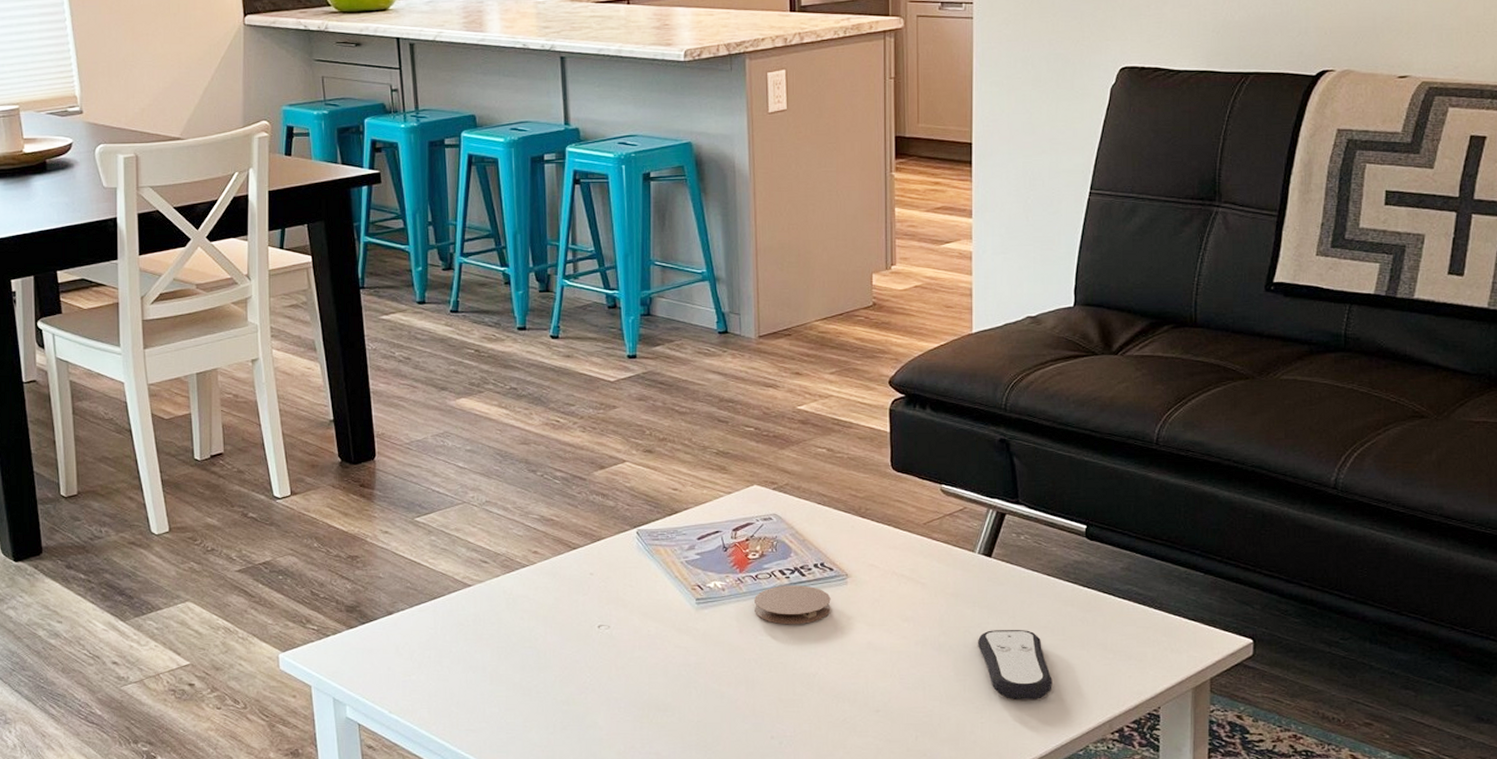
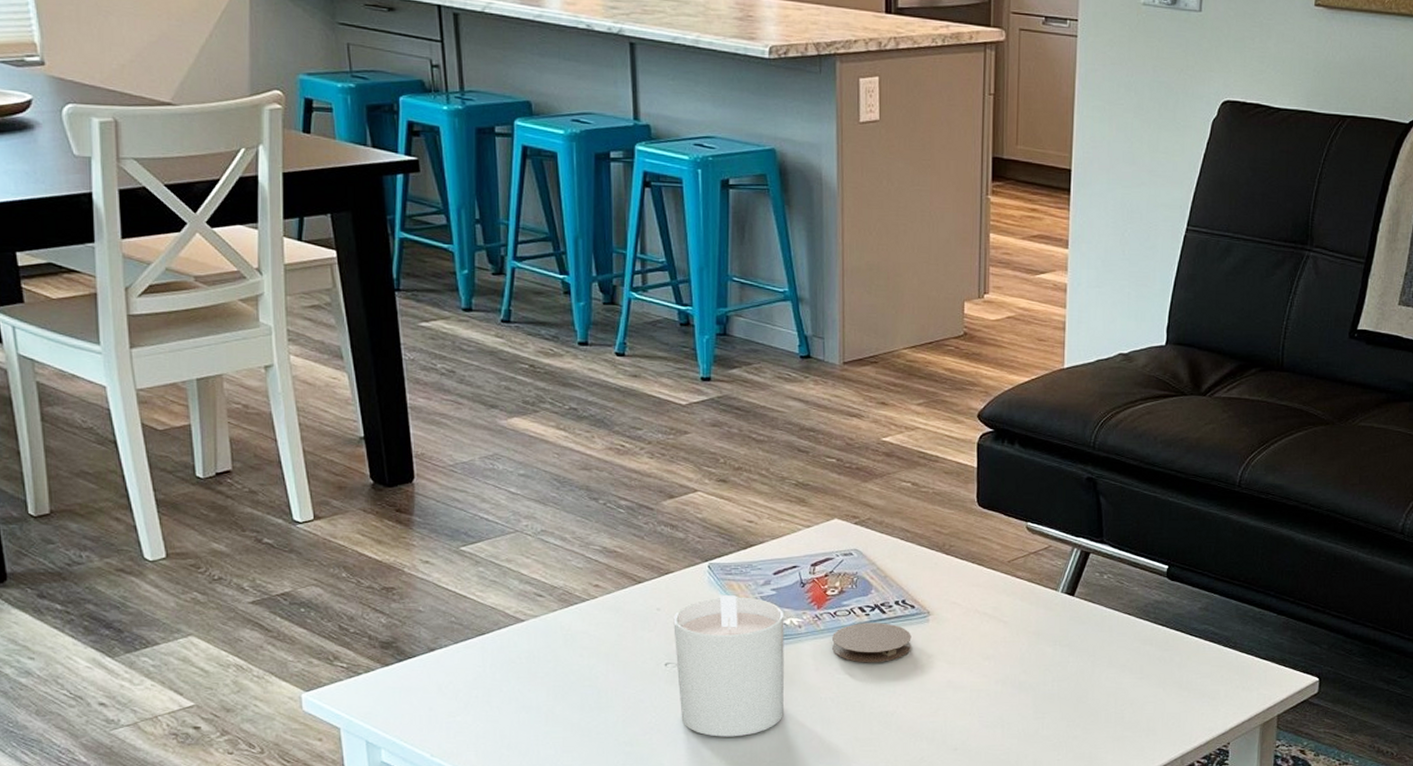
candle: none [605,560,710,697] -> present [673,595,784,737]
remote control: present [977,630,1052,699] -> none [1057,668,1129,737]

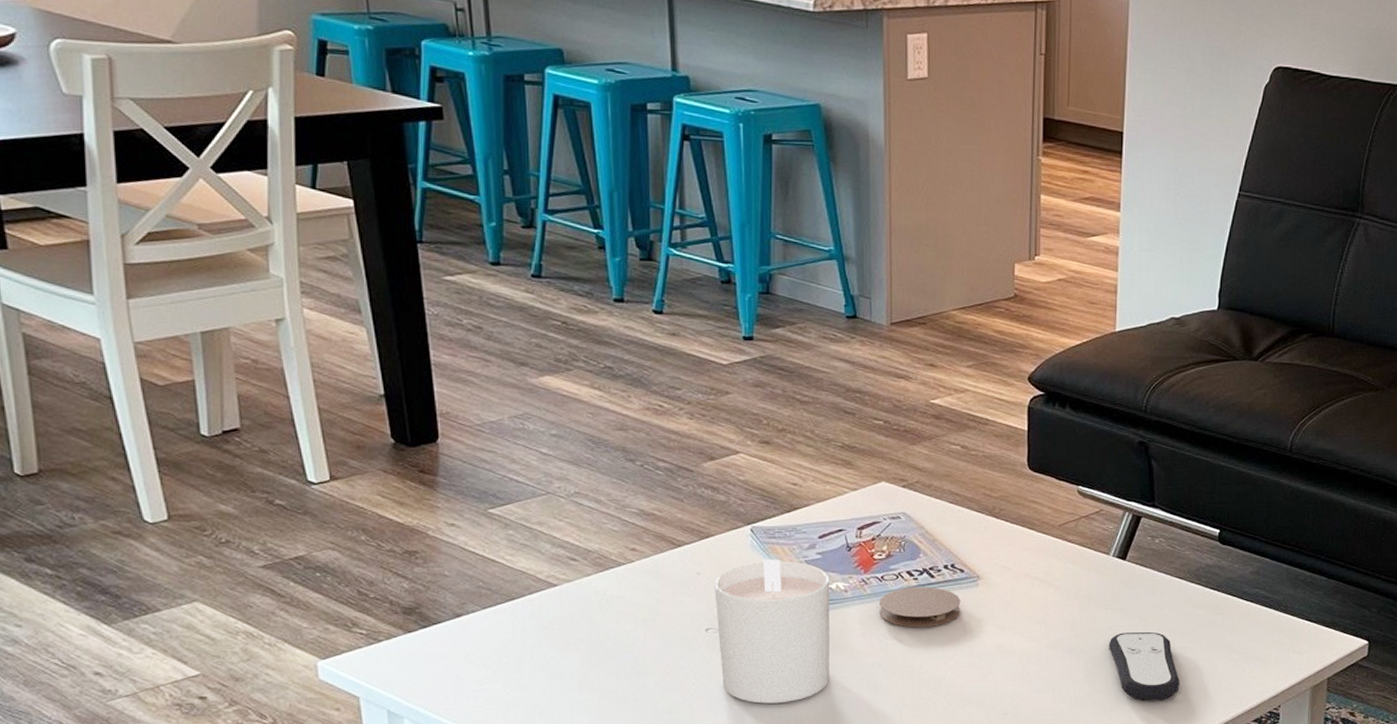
remote control: none [1057,668,1129,737] -> present [1108,632,1180,701]

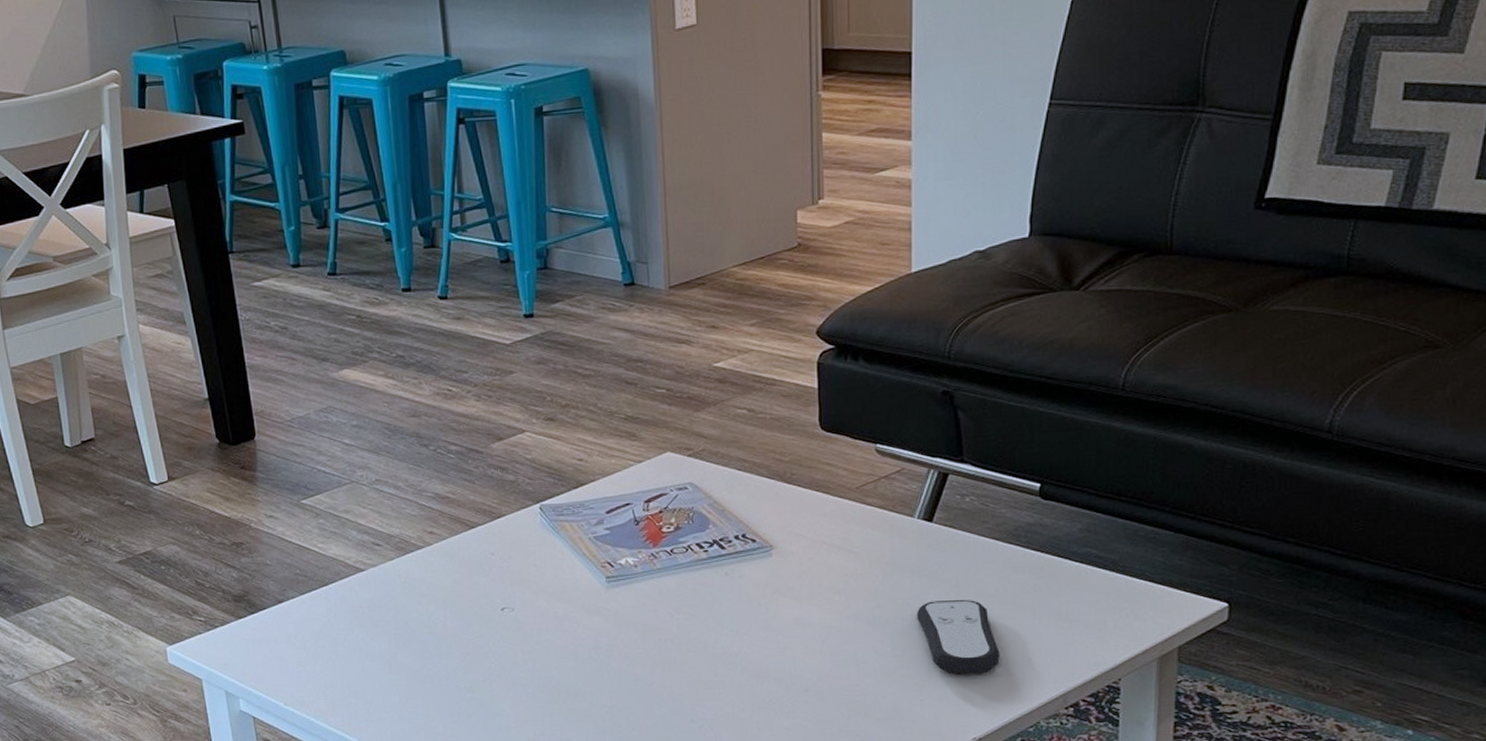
candle: present [714,559,830,704] -> none [507,537,623,682]
coaster: present [879,587,961,628] -> none [670,559,754,602]

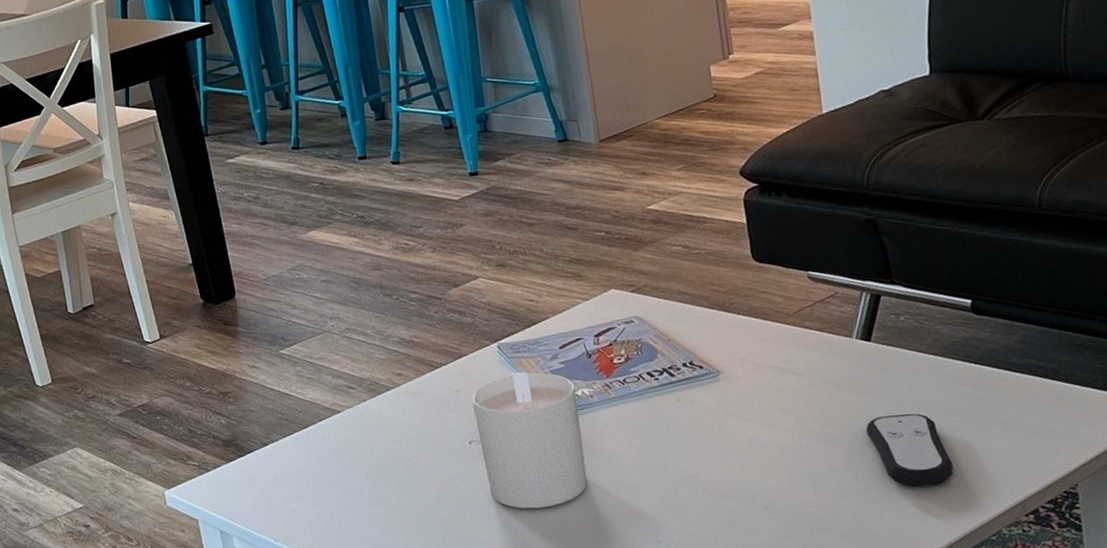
candle: none [507,537,623,682] -> present [471,372,587,509]

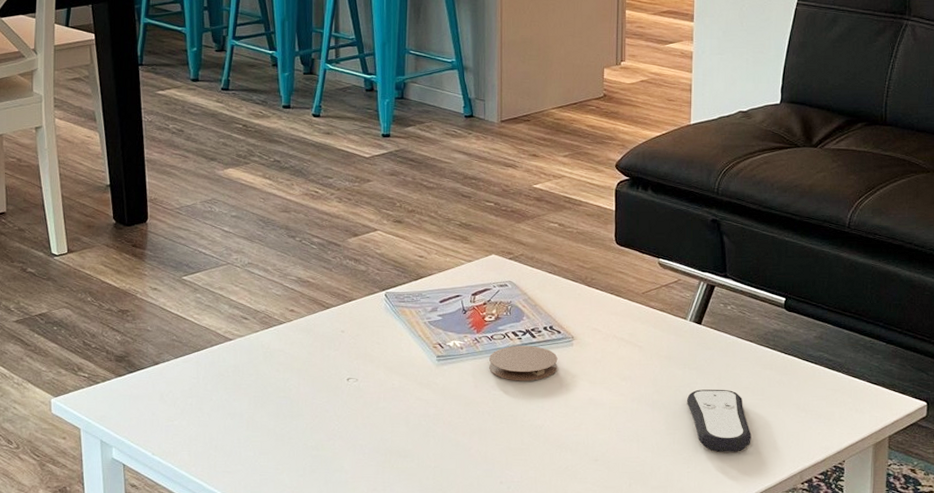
candle: present [471,372,587,509] -> none [355,320,449,444]
coaster: none [625,385,706,427] -> present [489,345,558,381]

